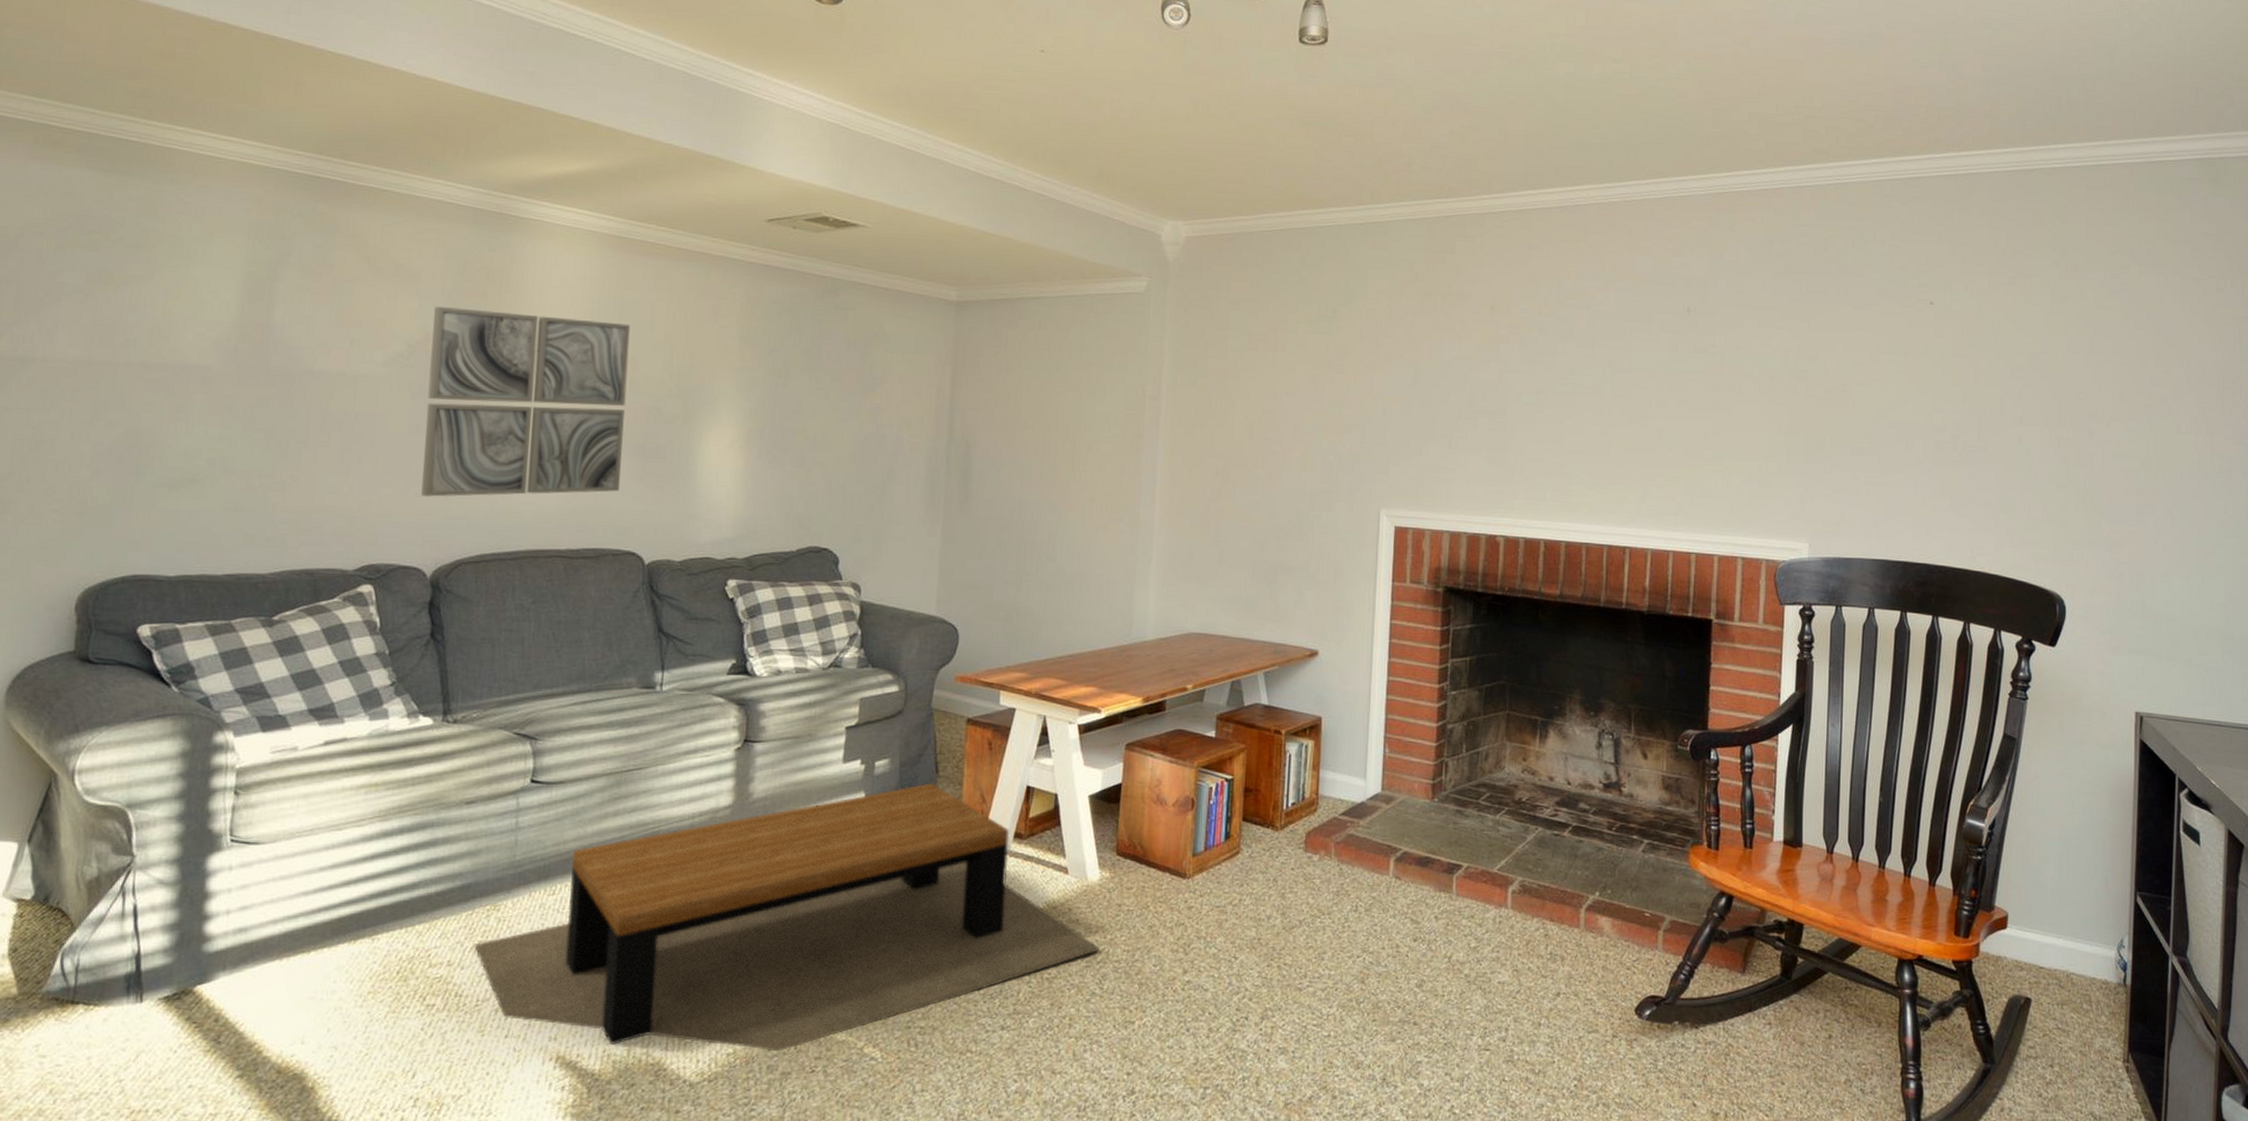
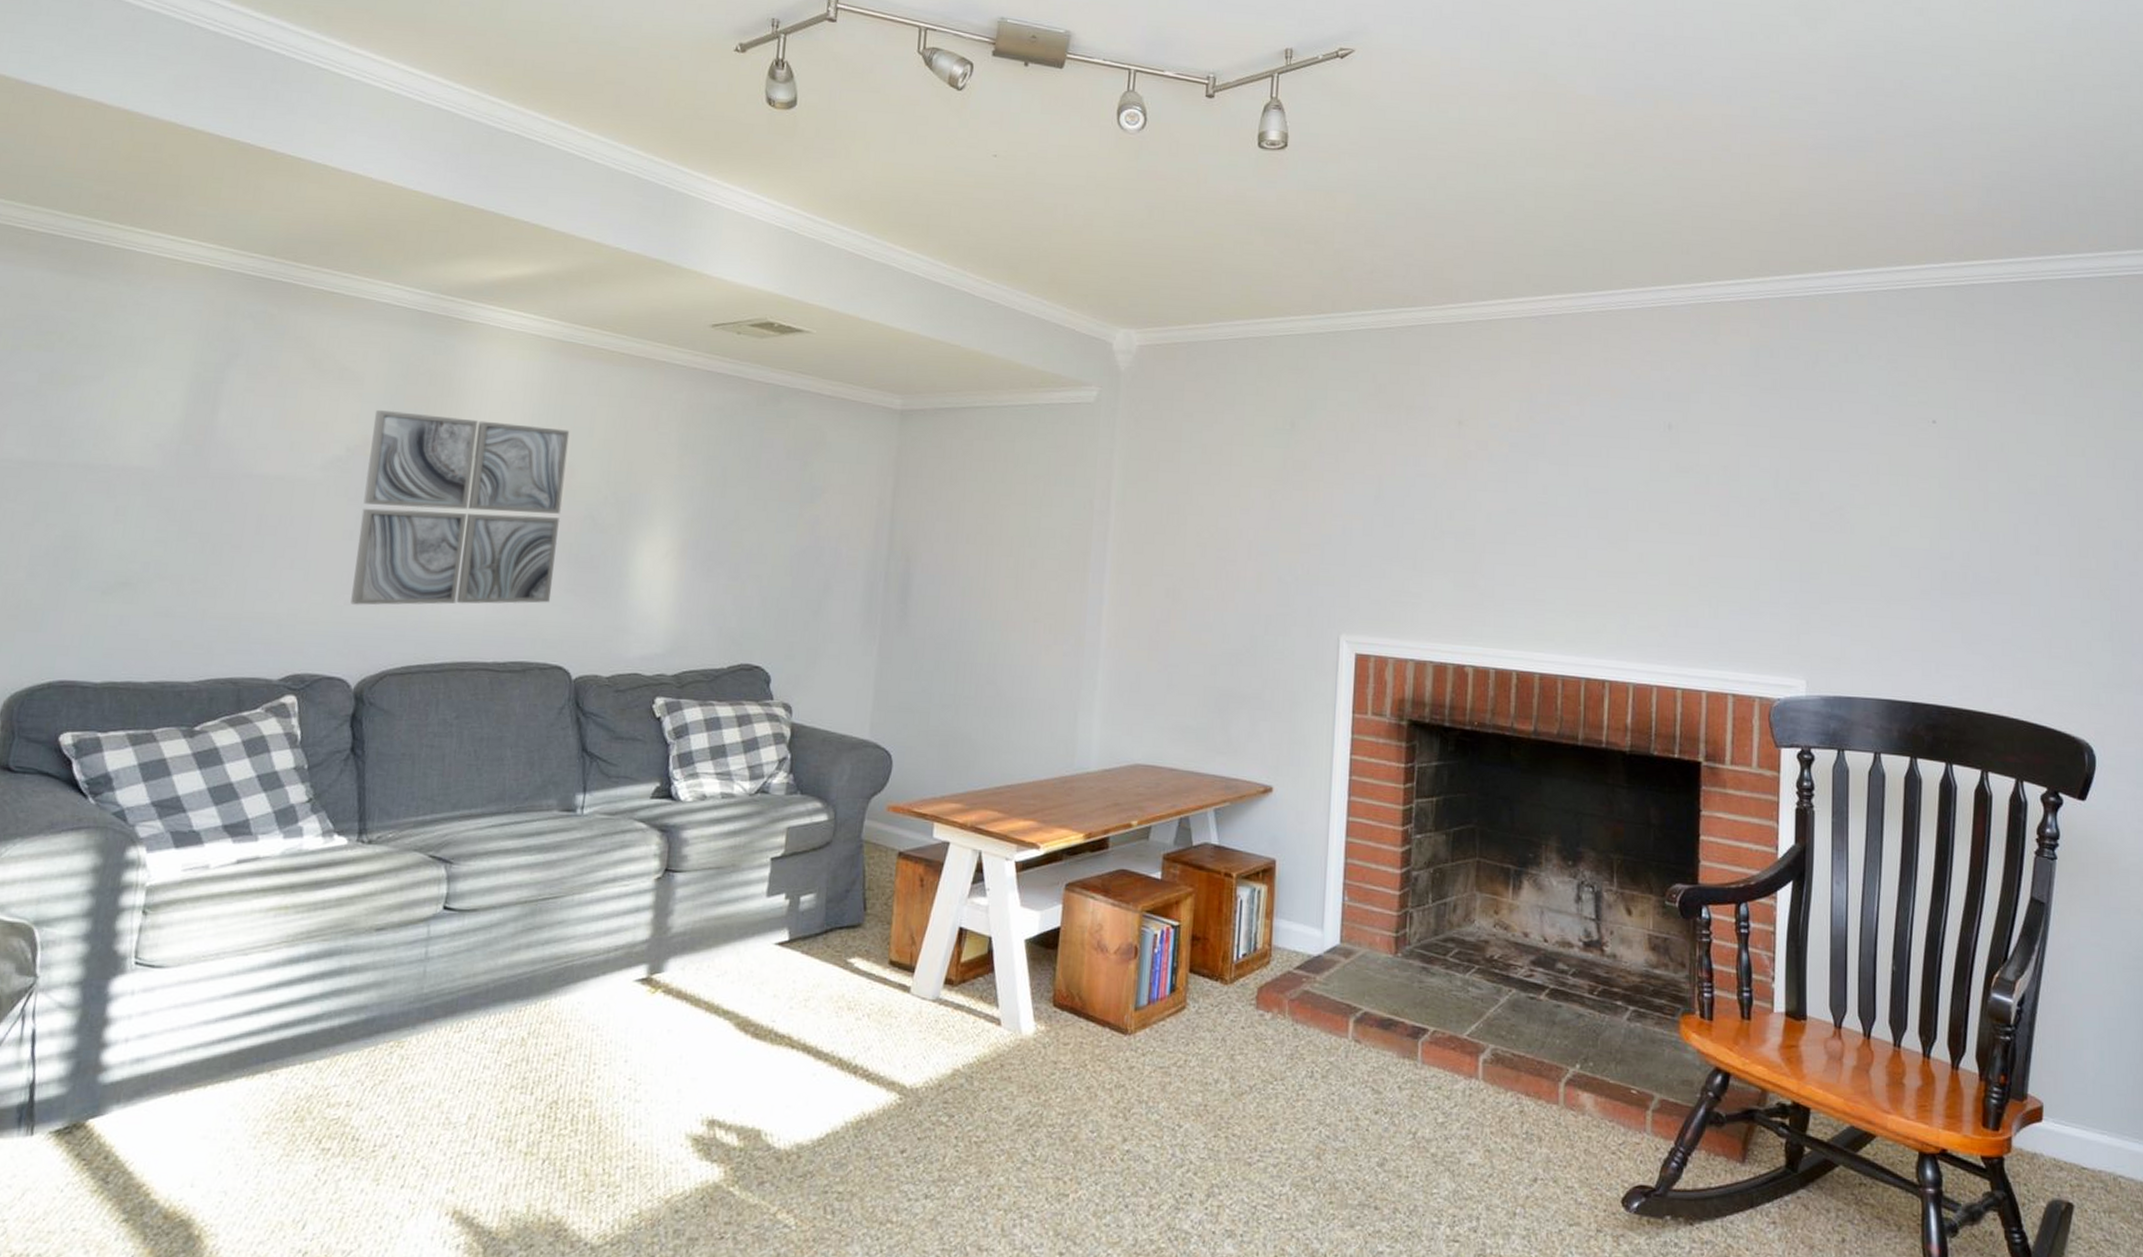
coffee table: present [474,783,1099,1052] -> none [374,921,1032,1215]

